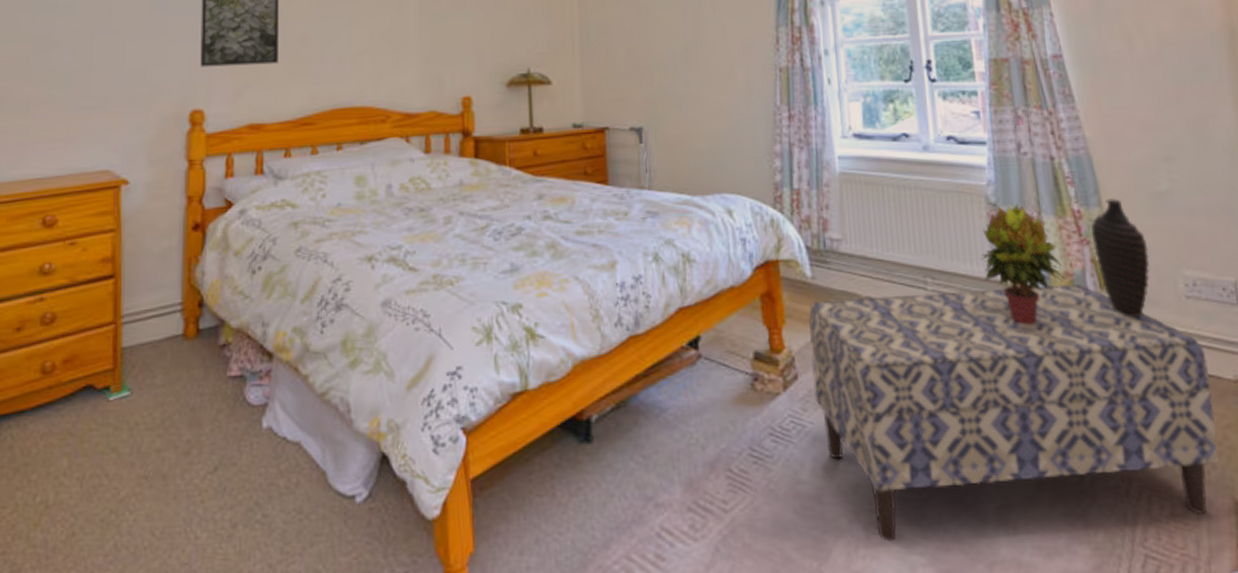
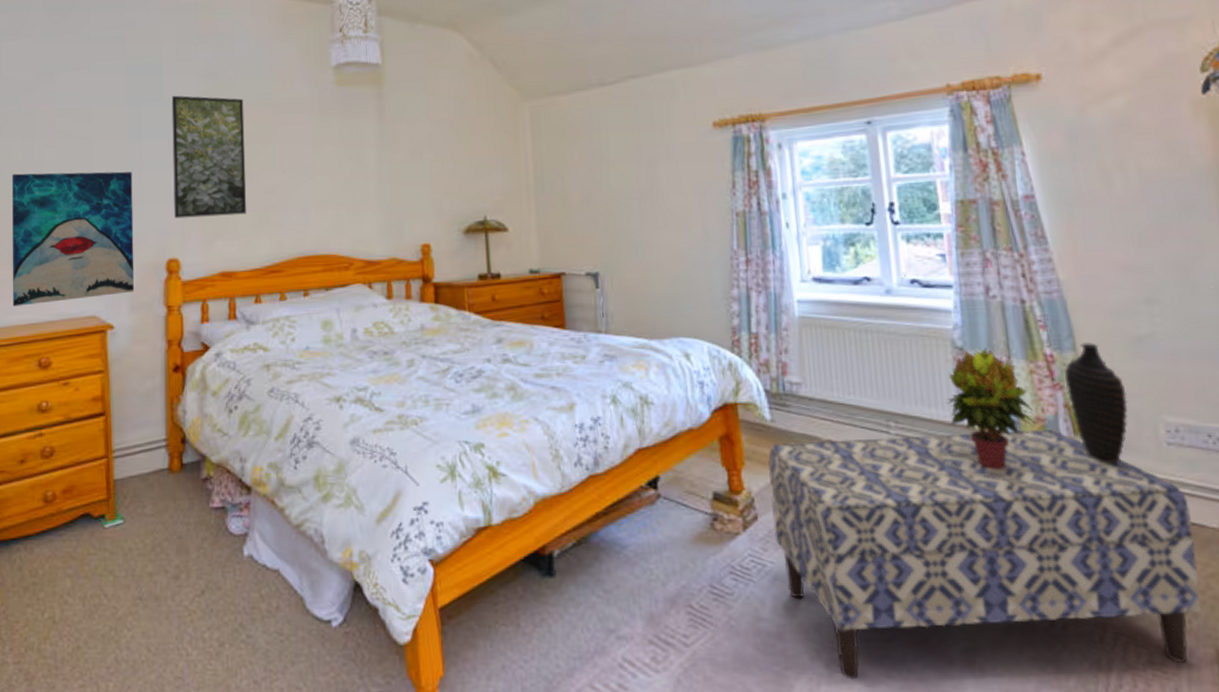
wall art: none [16,16,156,160] -> present [11,171,135,306]

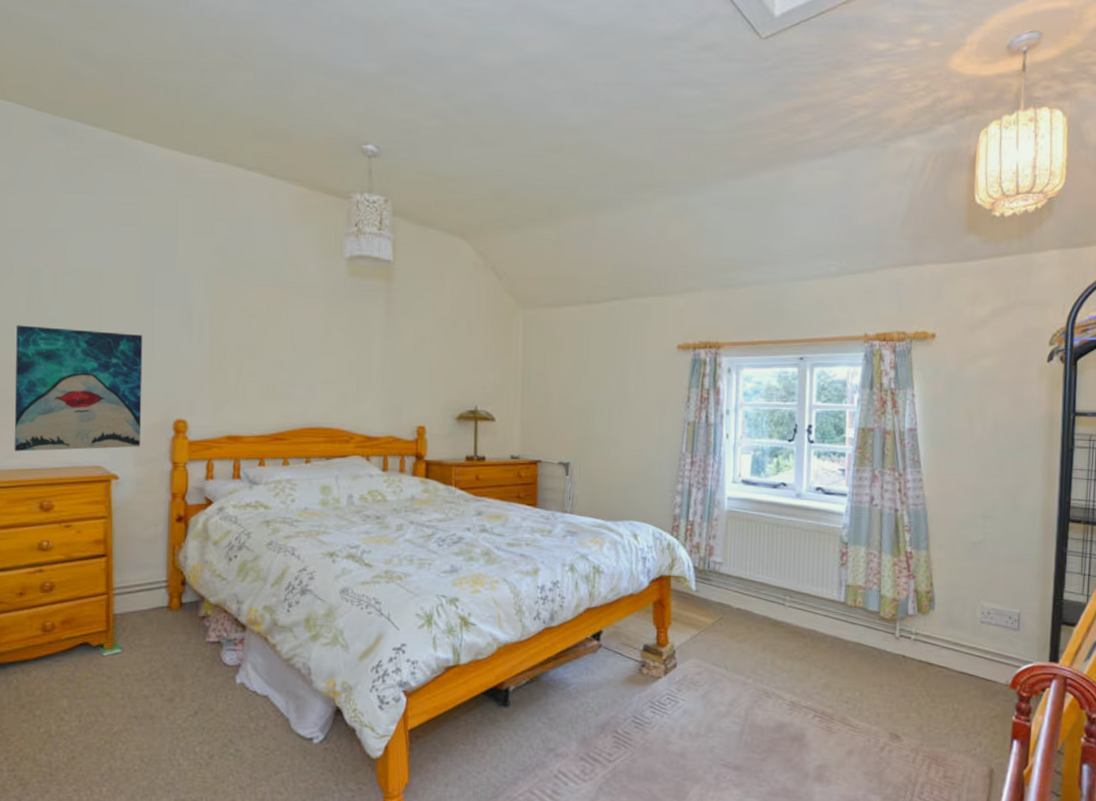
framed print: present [171,95,247,219] -> none [184,267,258,385]
bench: present [768,429,1202,680] -> none [688,606,988,788]
potted plant: present [946,348,1037,470] -> none [829,544,893,637]
decorative vase: present [1064,343,1128,464] -> none [917,545,959,635]

